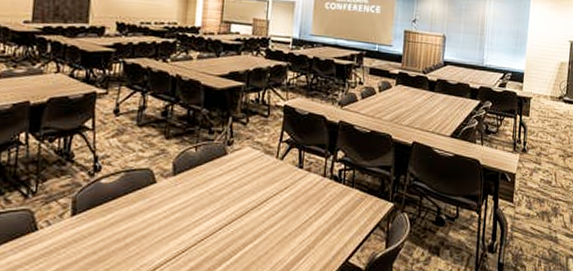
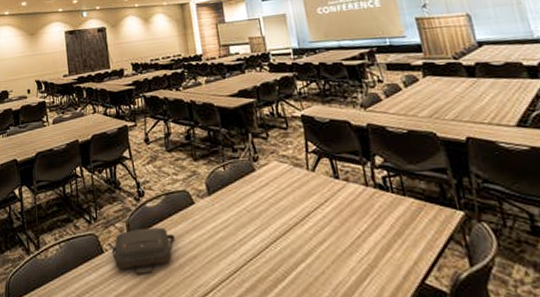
laptop bag: none [47,205,127,256] -> present [111,227,175,277]

